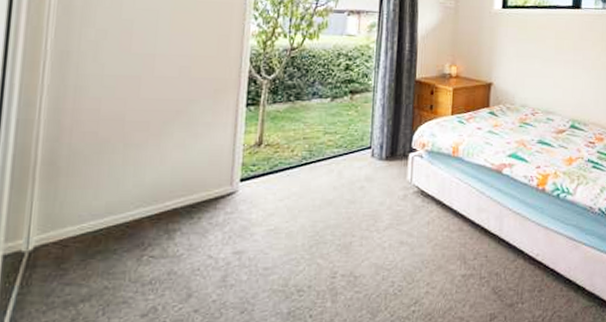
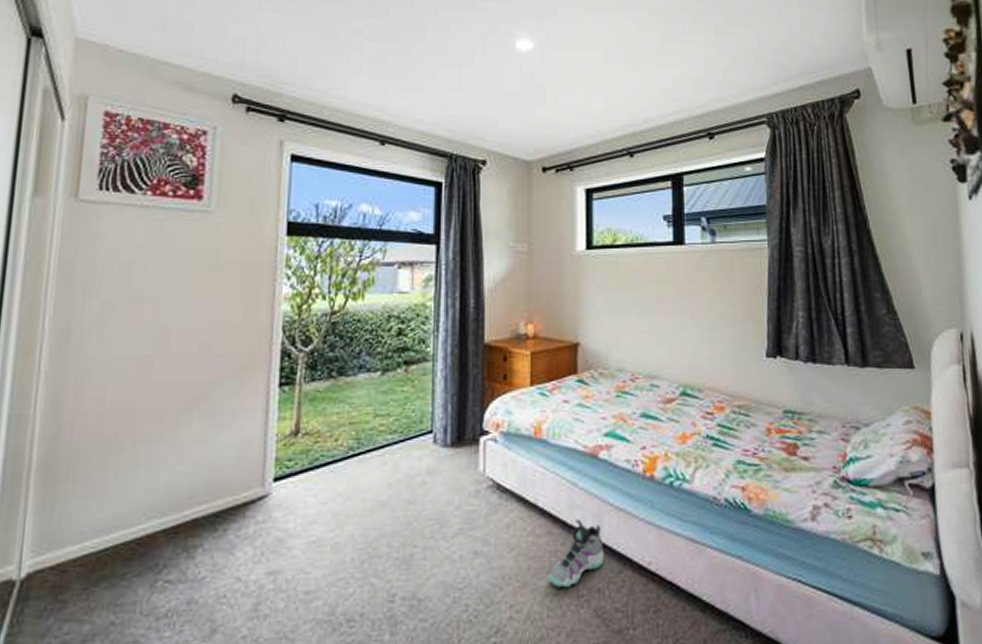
sneaker: none [458,219,503,272] -> present [548,519,605,588]

